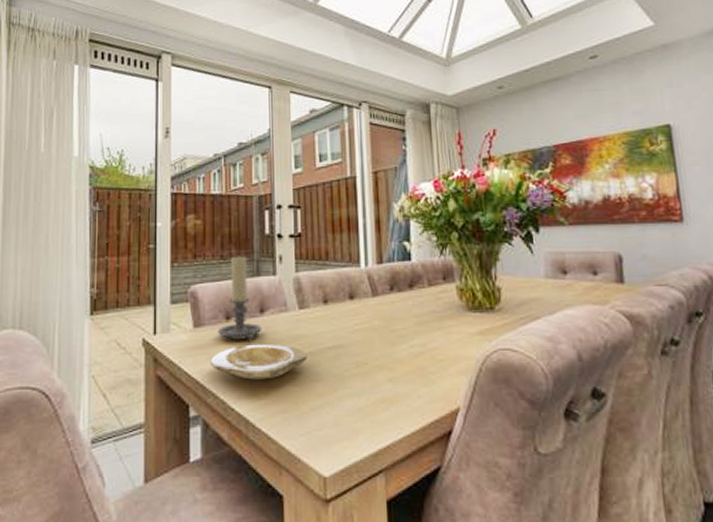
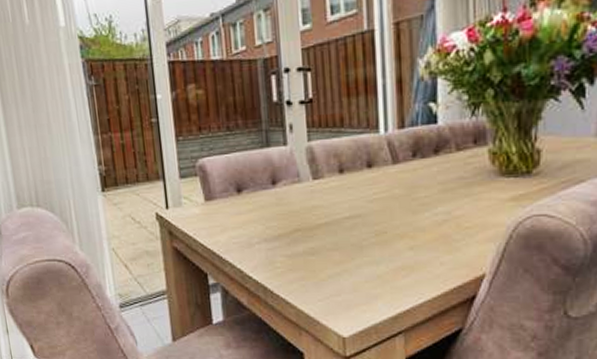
plate: present [210,344,308,380] -> none [224,215,324,250]
candle holder: present [217,256,262,341] -> none [229,126,275,213]

